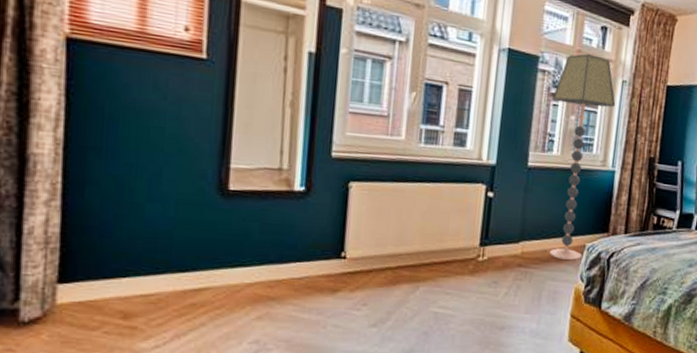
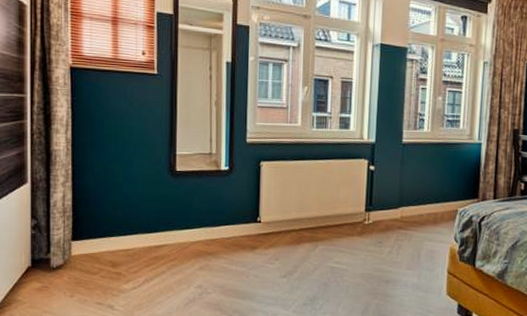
floor lamp: present [549,53,616,261] -> none [421,42,479,224]

